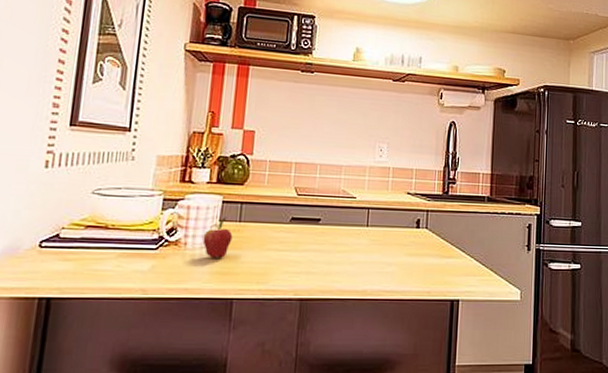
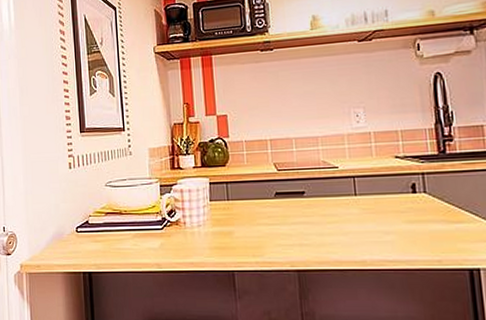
fruit: present [202,216,233,258] -> none [198,196,224,234]

